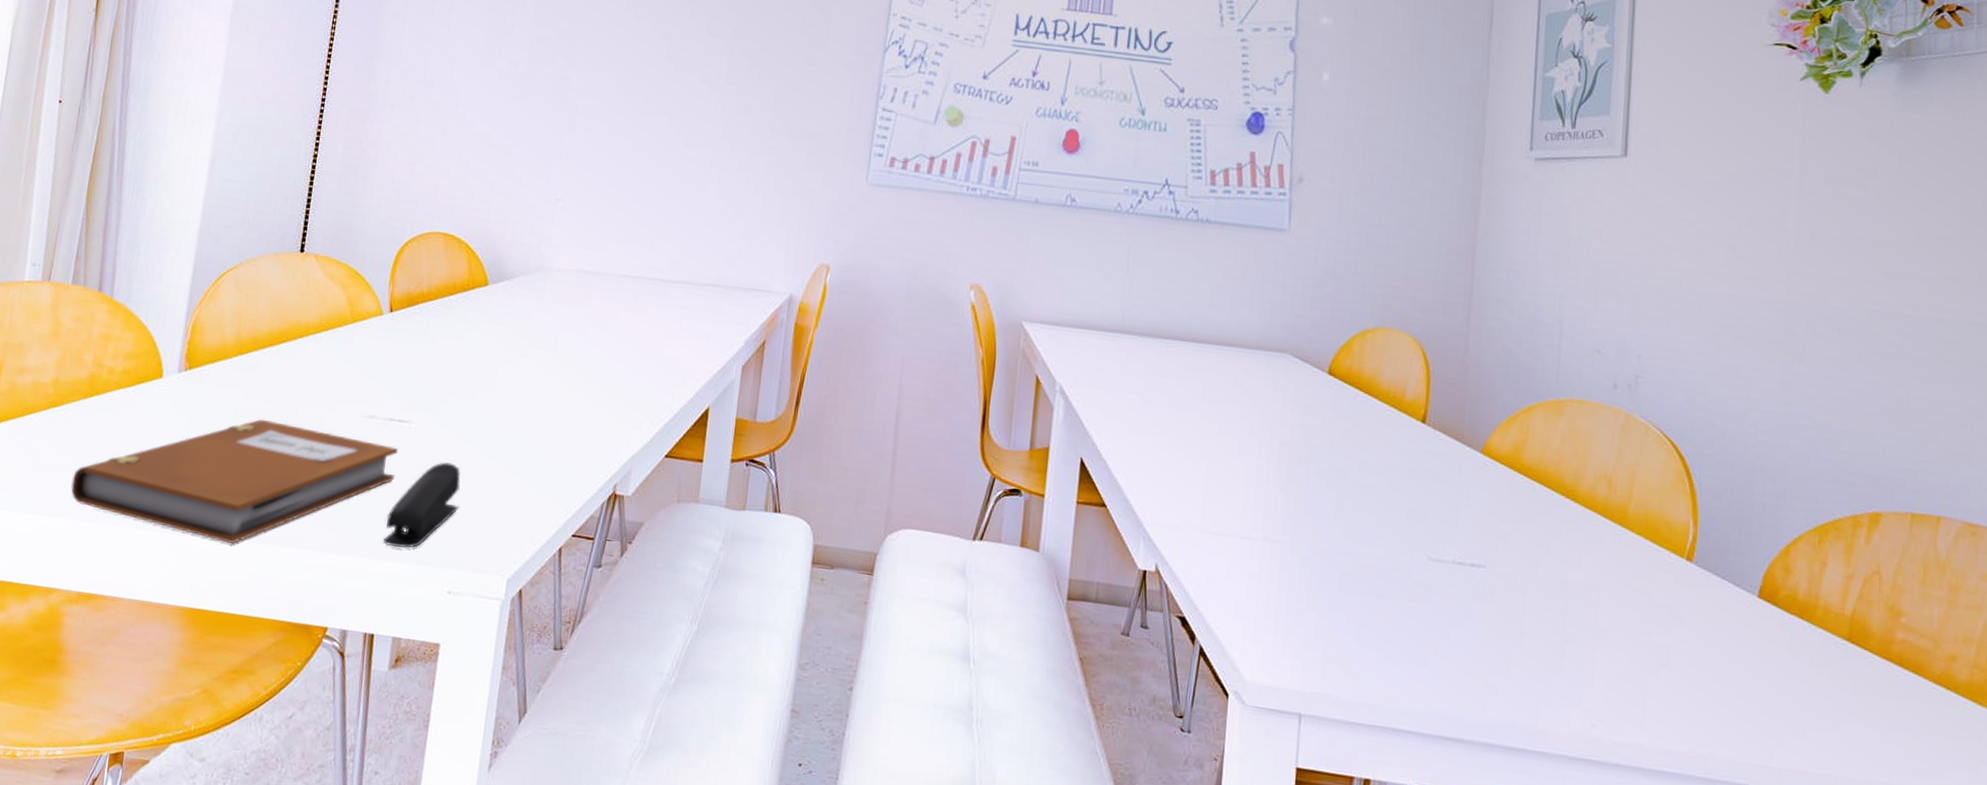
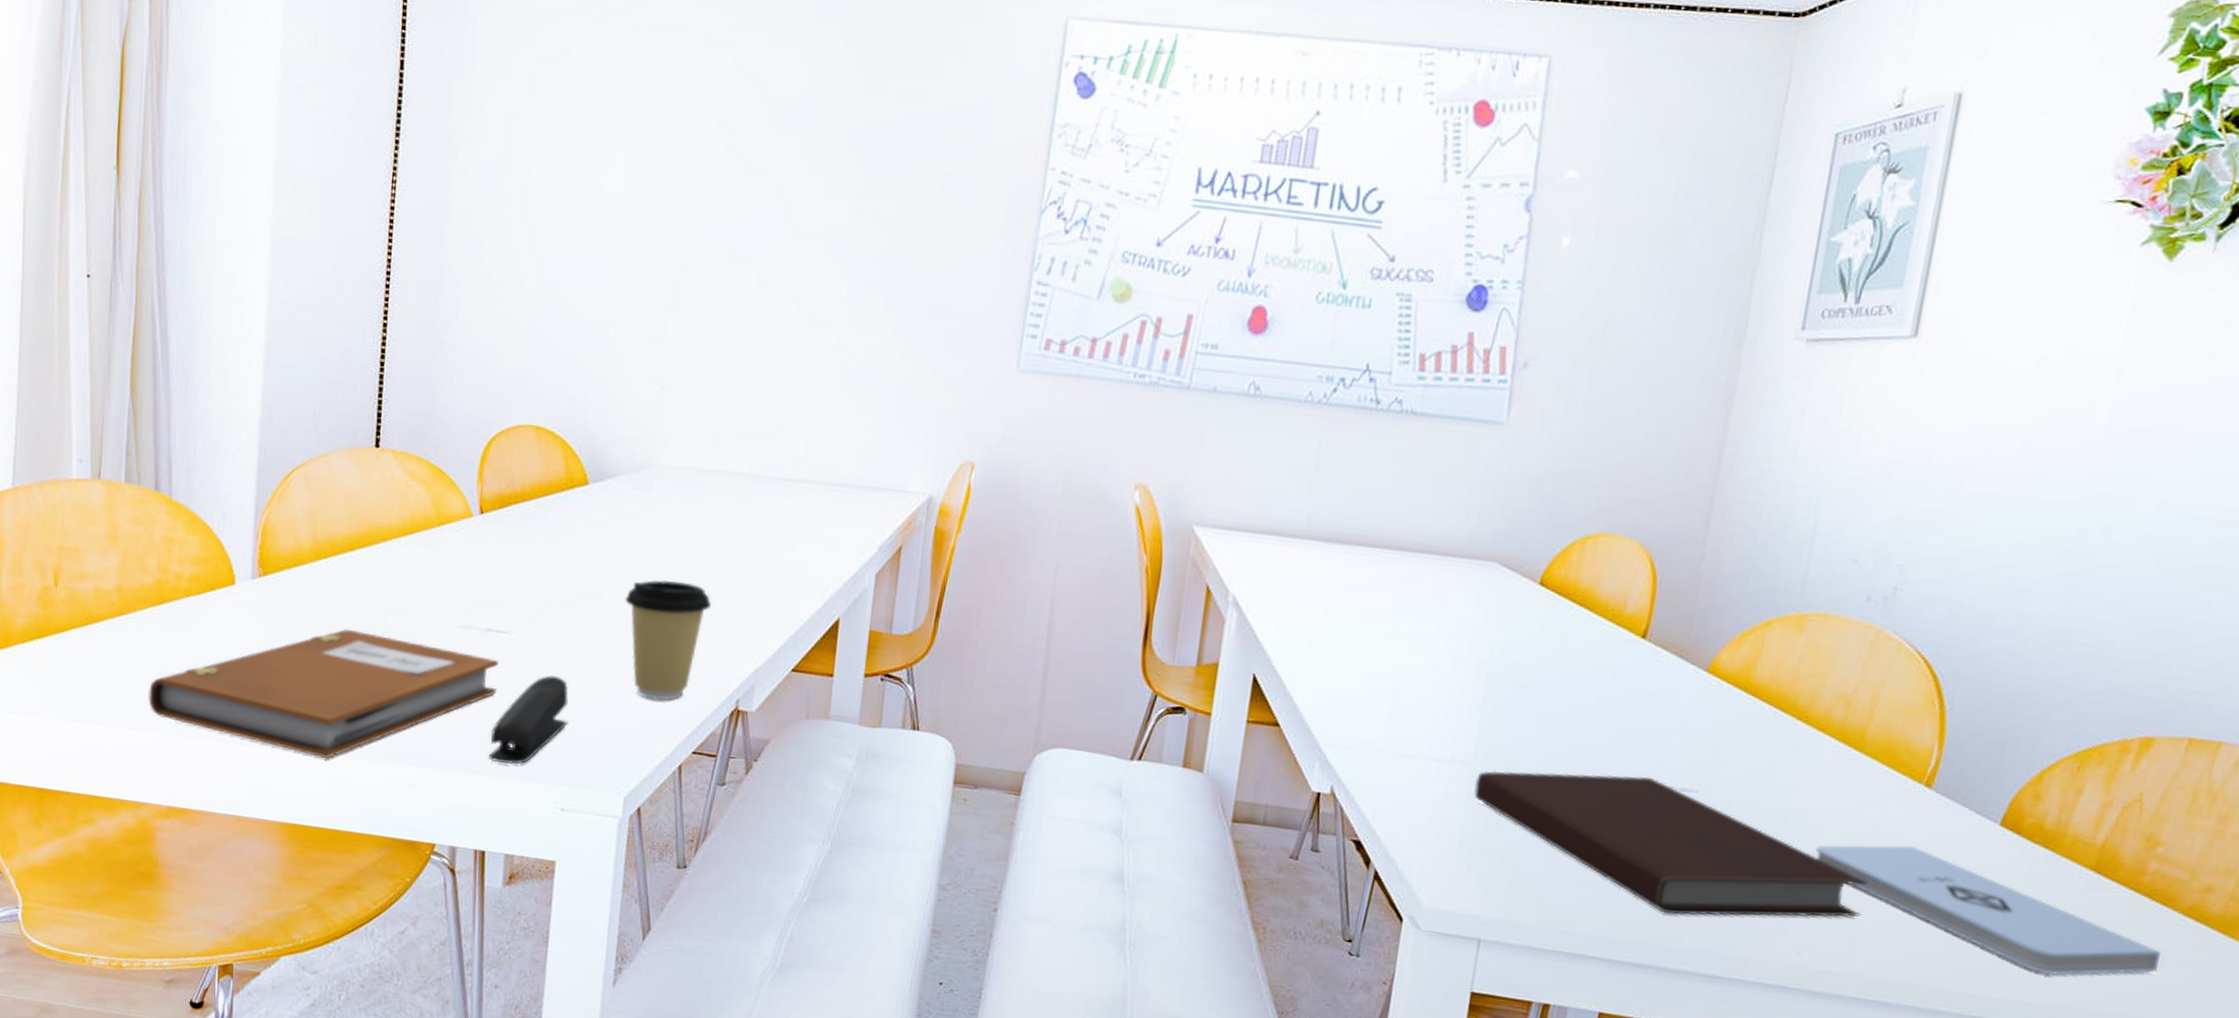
coffee cup: none [516,372,595,486] -> present [625,579,712,701]
notebook: none [1285,548,1648,689] -> present [1474,770,1868,917]
notepad: none [1597,617,1920,745] -> present [1815,844,2161,976]

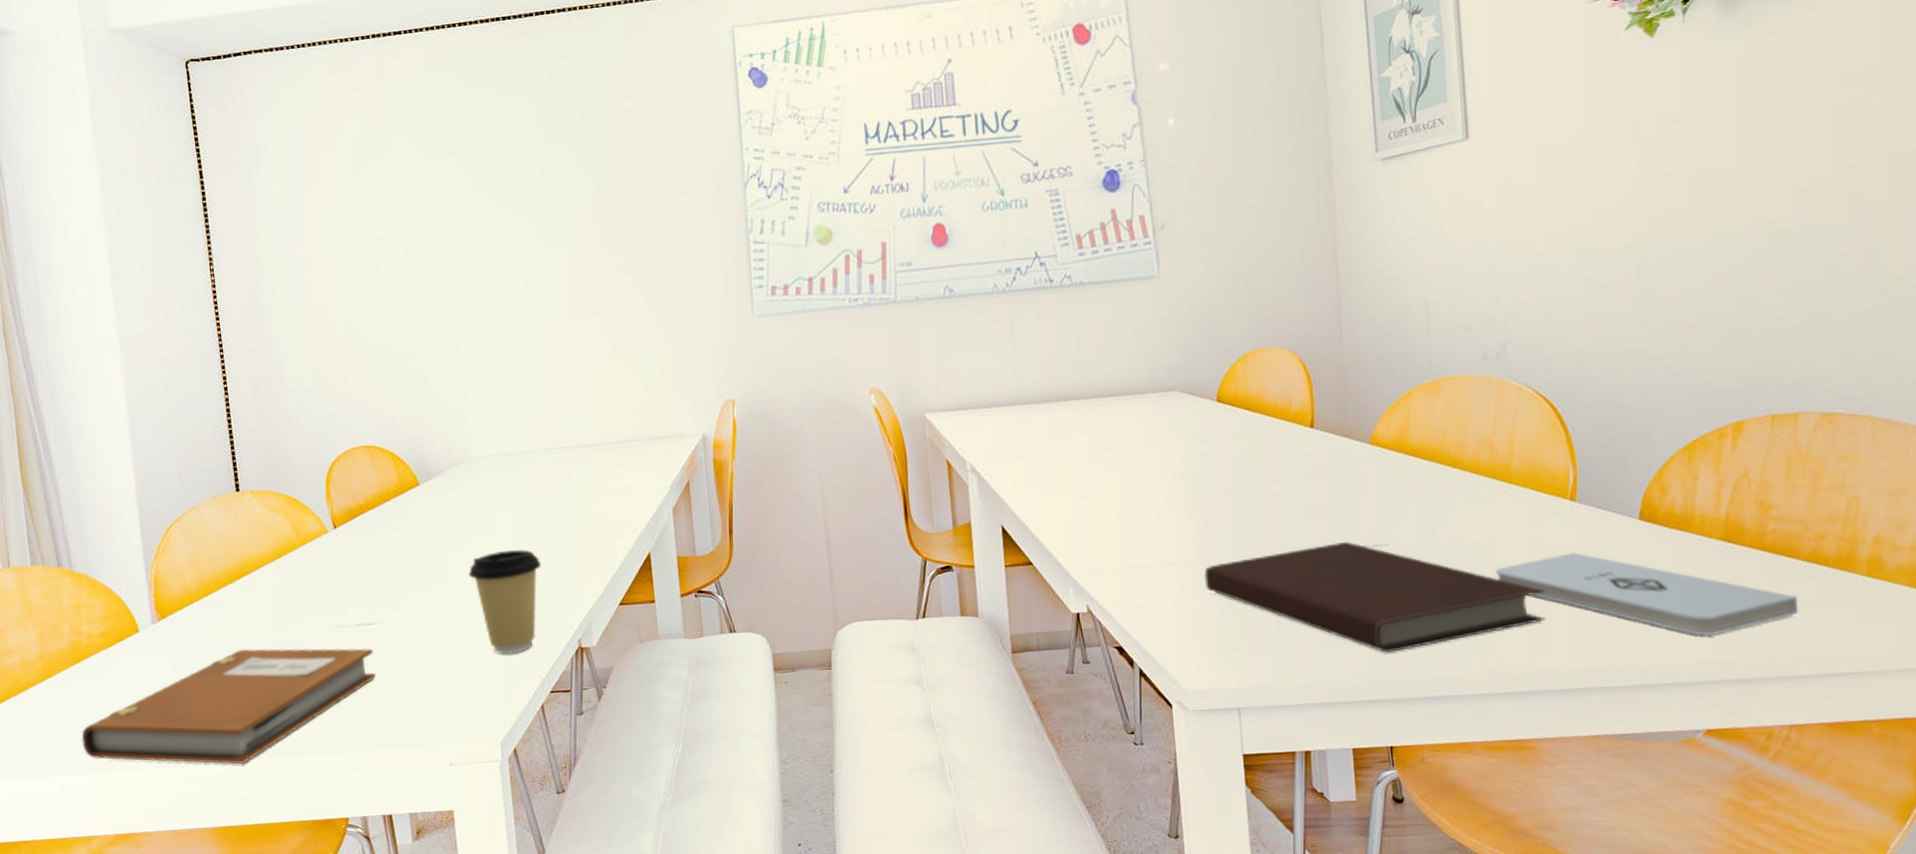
stapler: present [489,675,569,764] -> none [378,652,442,736]

